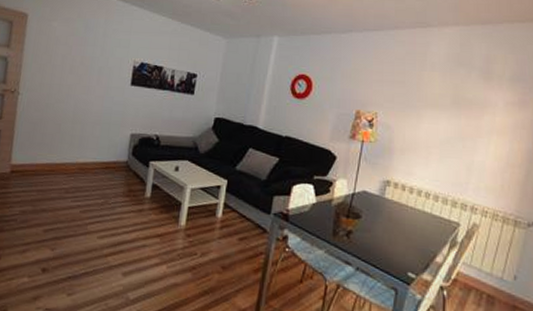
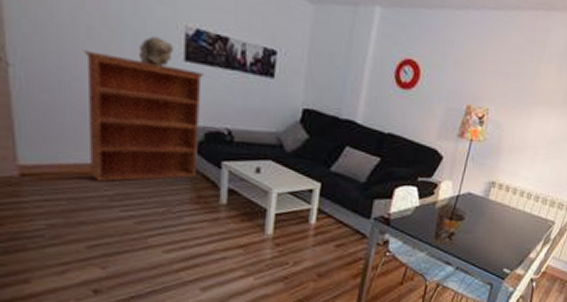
bookcase: none [56,82,143,177] -> present [84,50,204,182]
sculpture bust: none [101,69,124,90] -> present [140,36,173,67]

